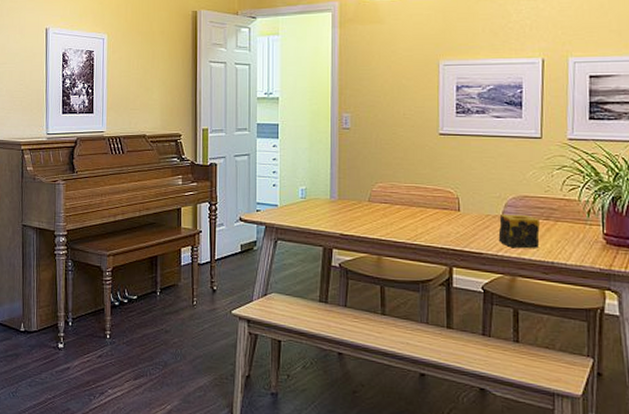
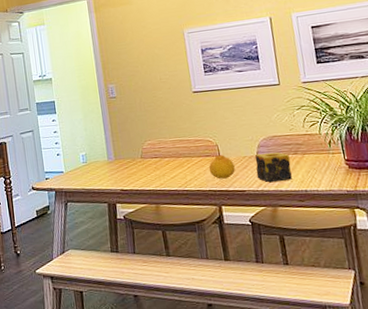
fruit: none [444,209,475,237] -> present [208,155,235,179]

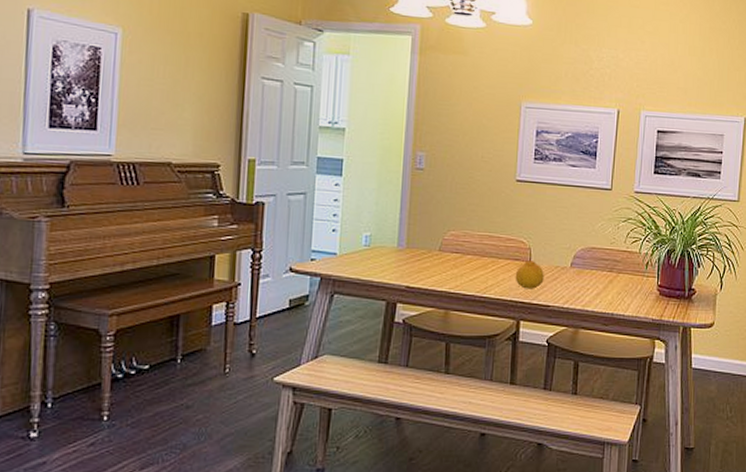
candle: present [254,152,293,182] -> none [565,265,604,300]

